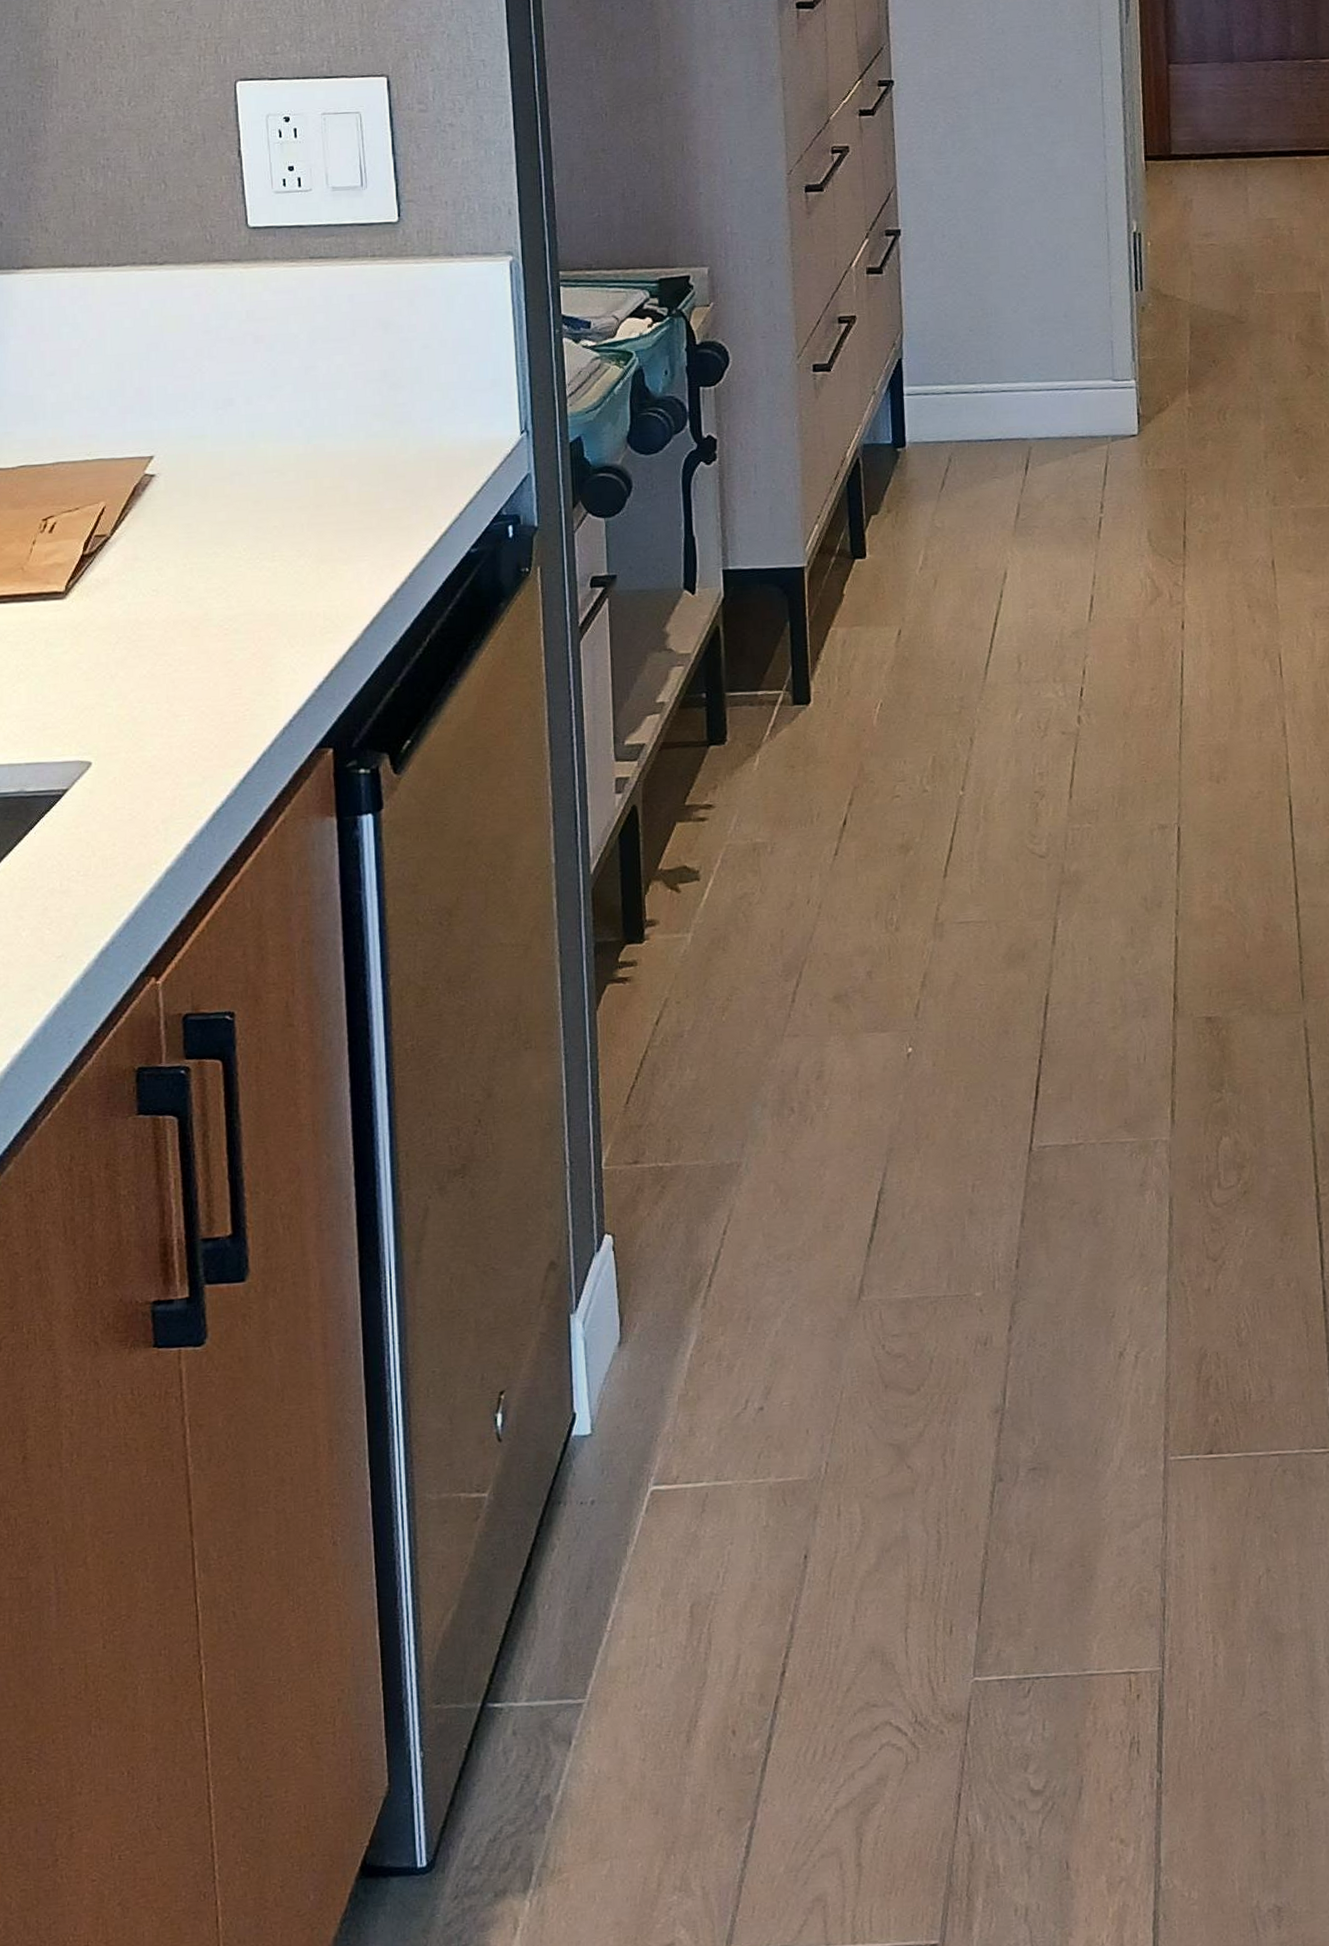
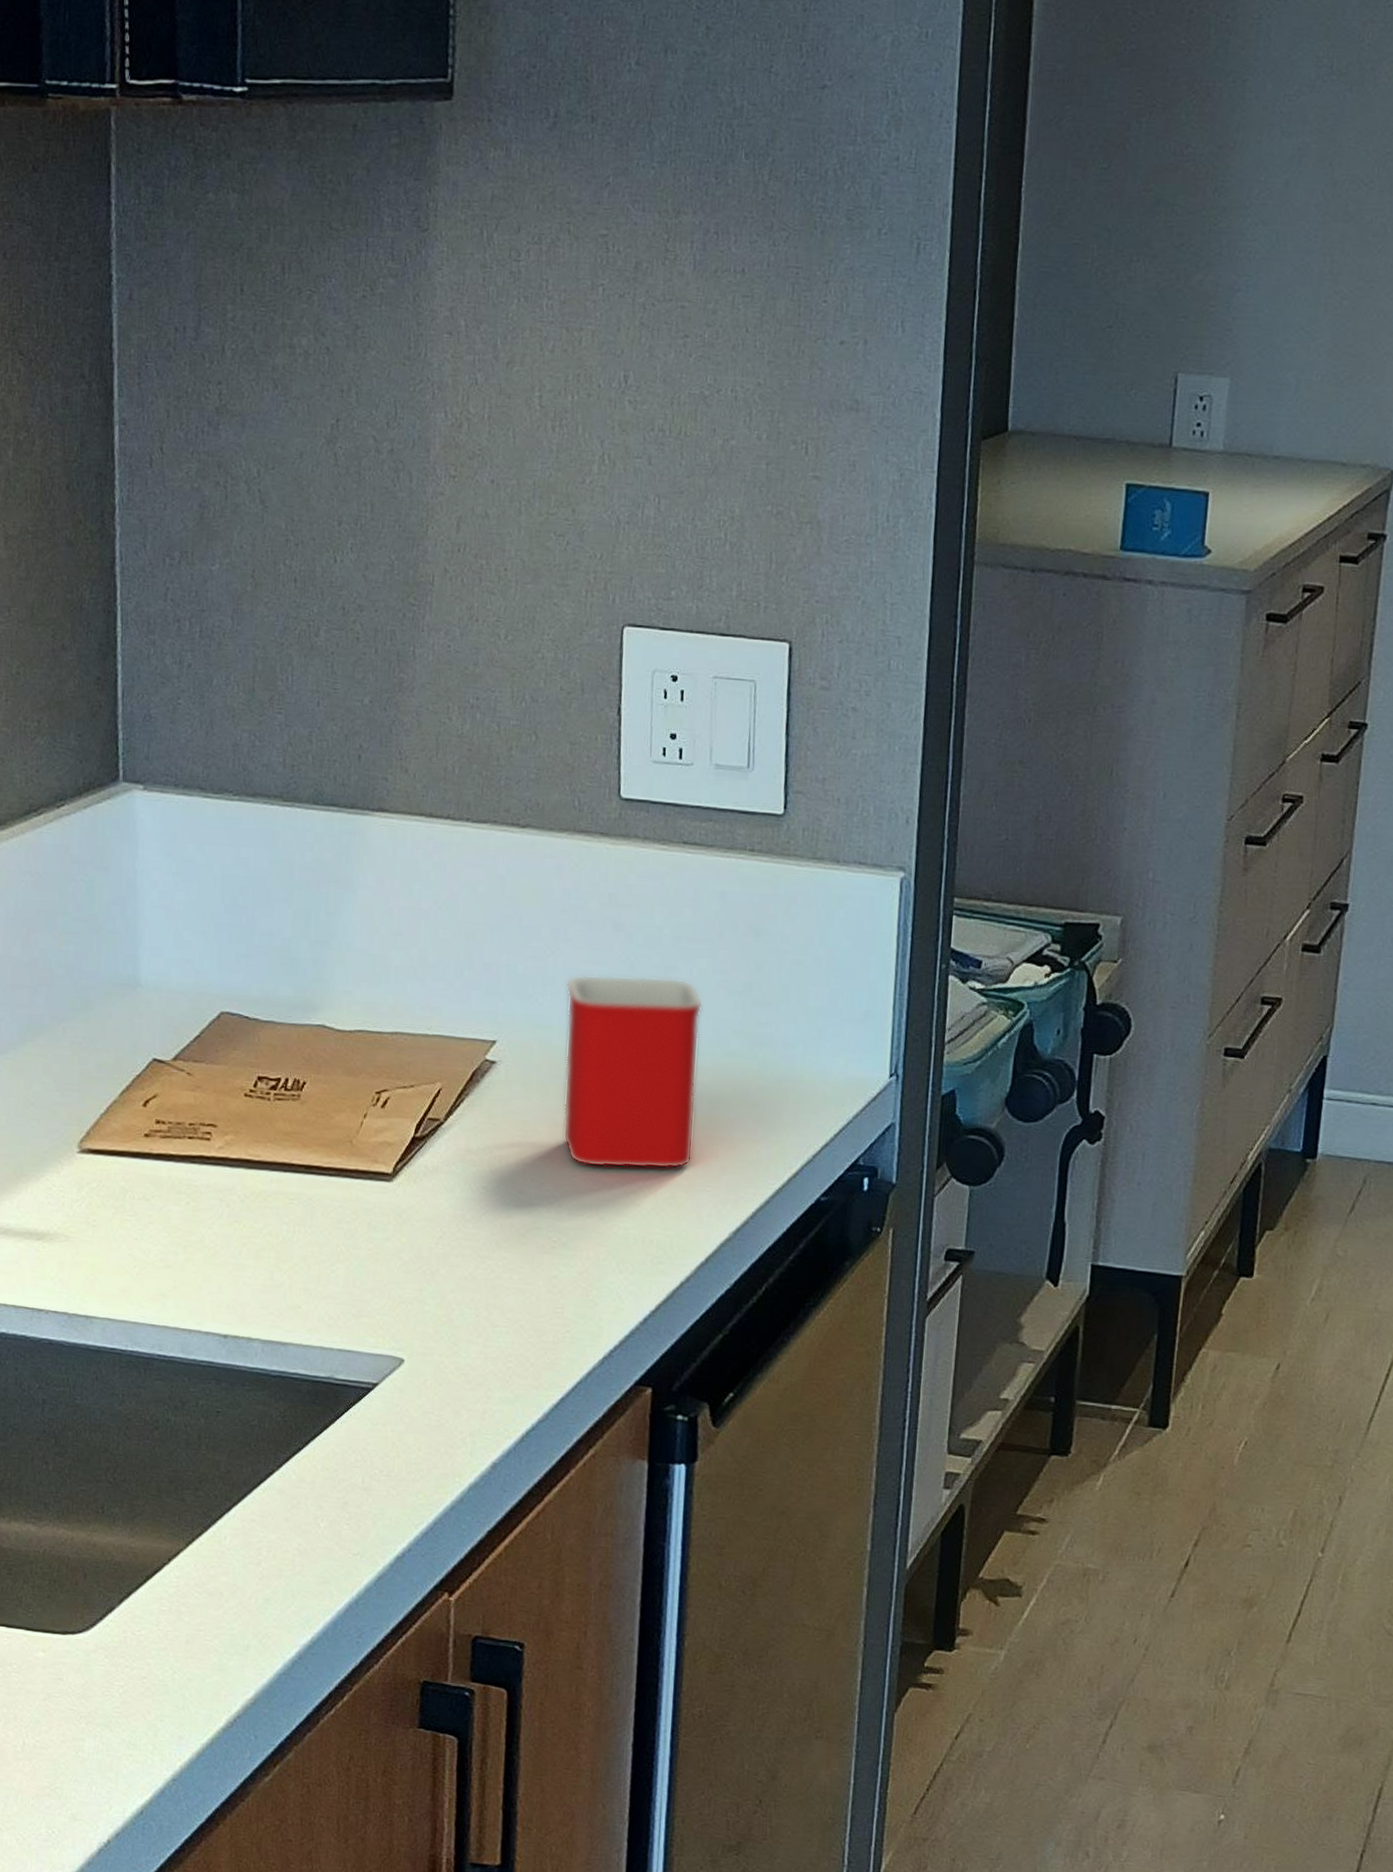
mug: none [214,376,348,556] -> present [563,974,704,1170]

